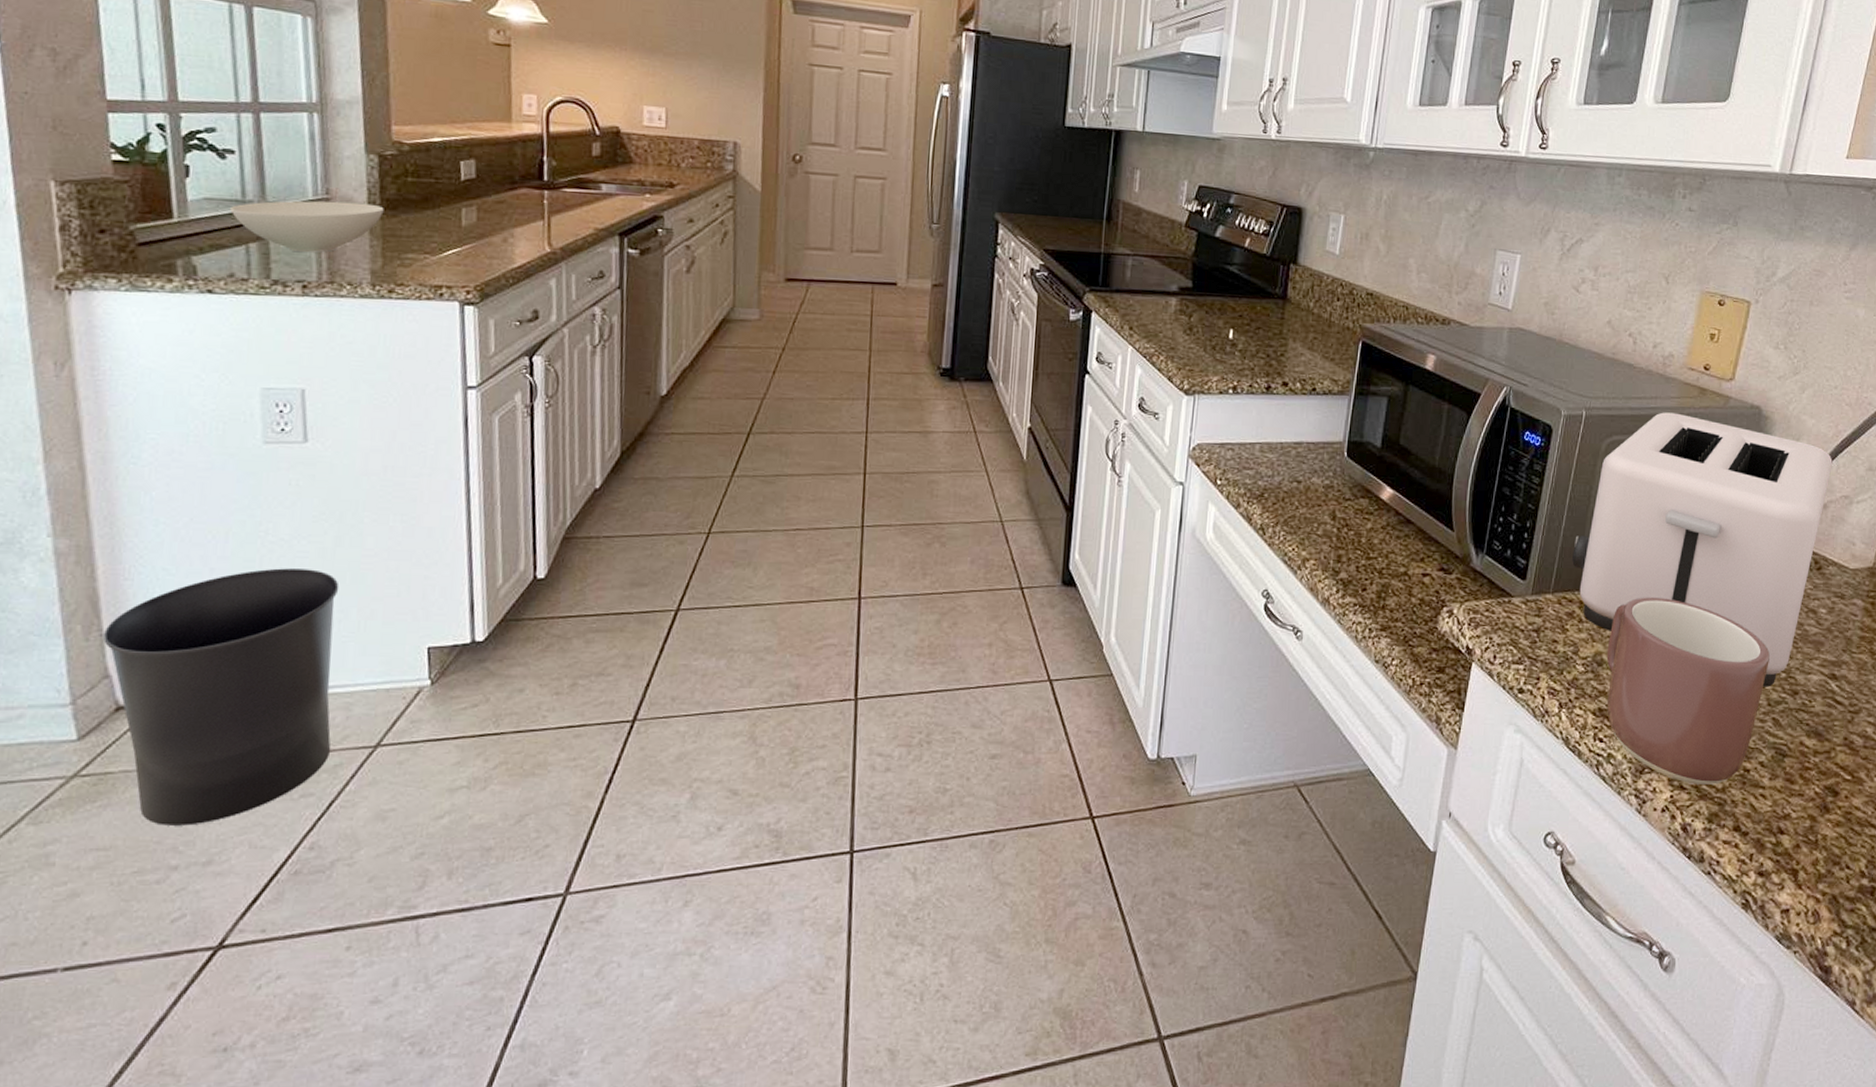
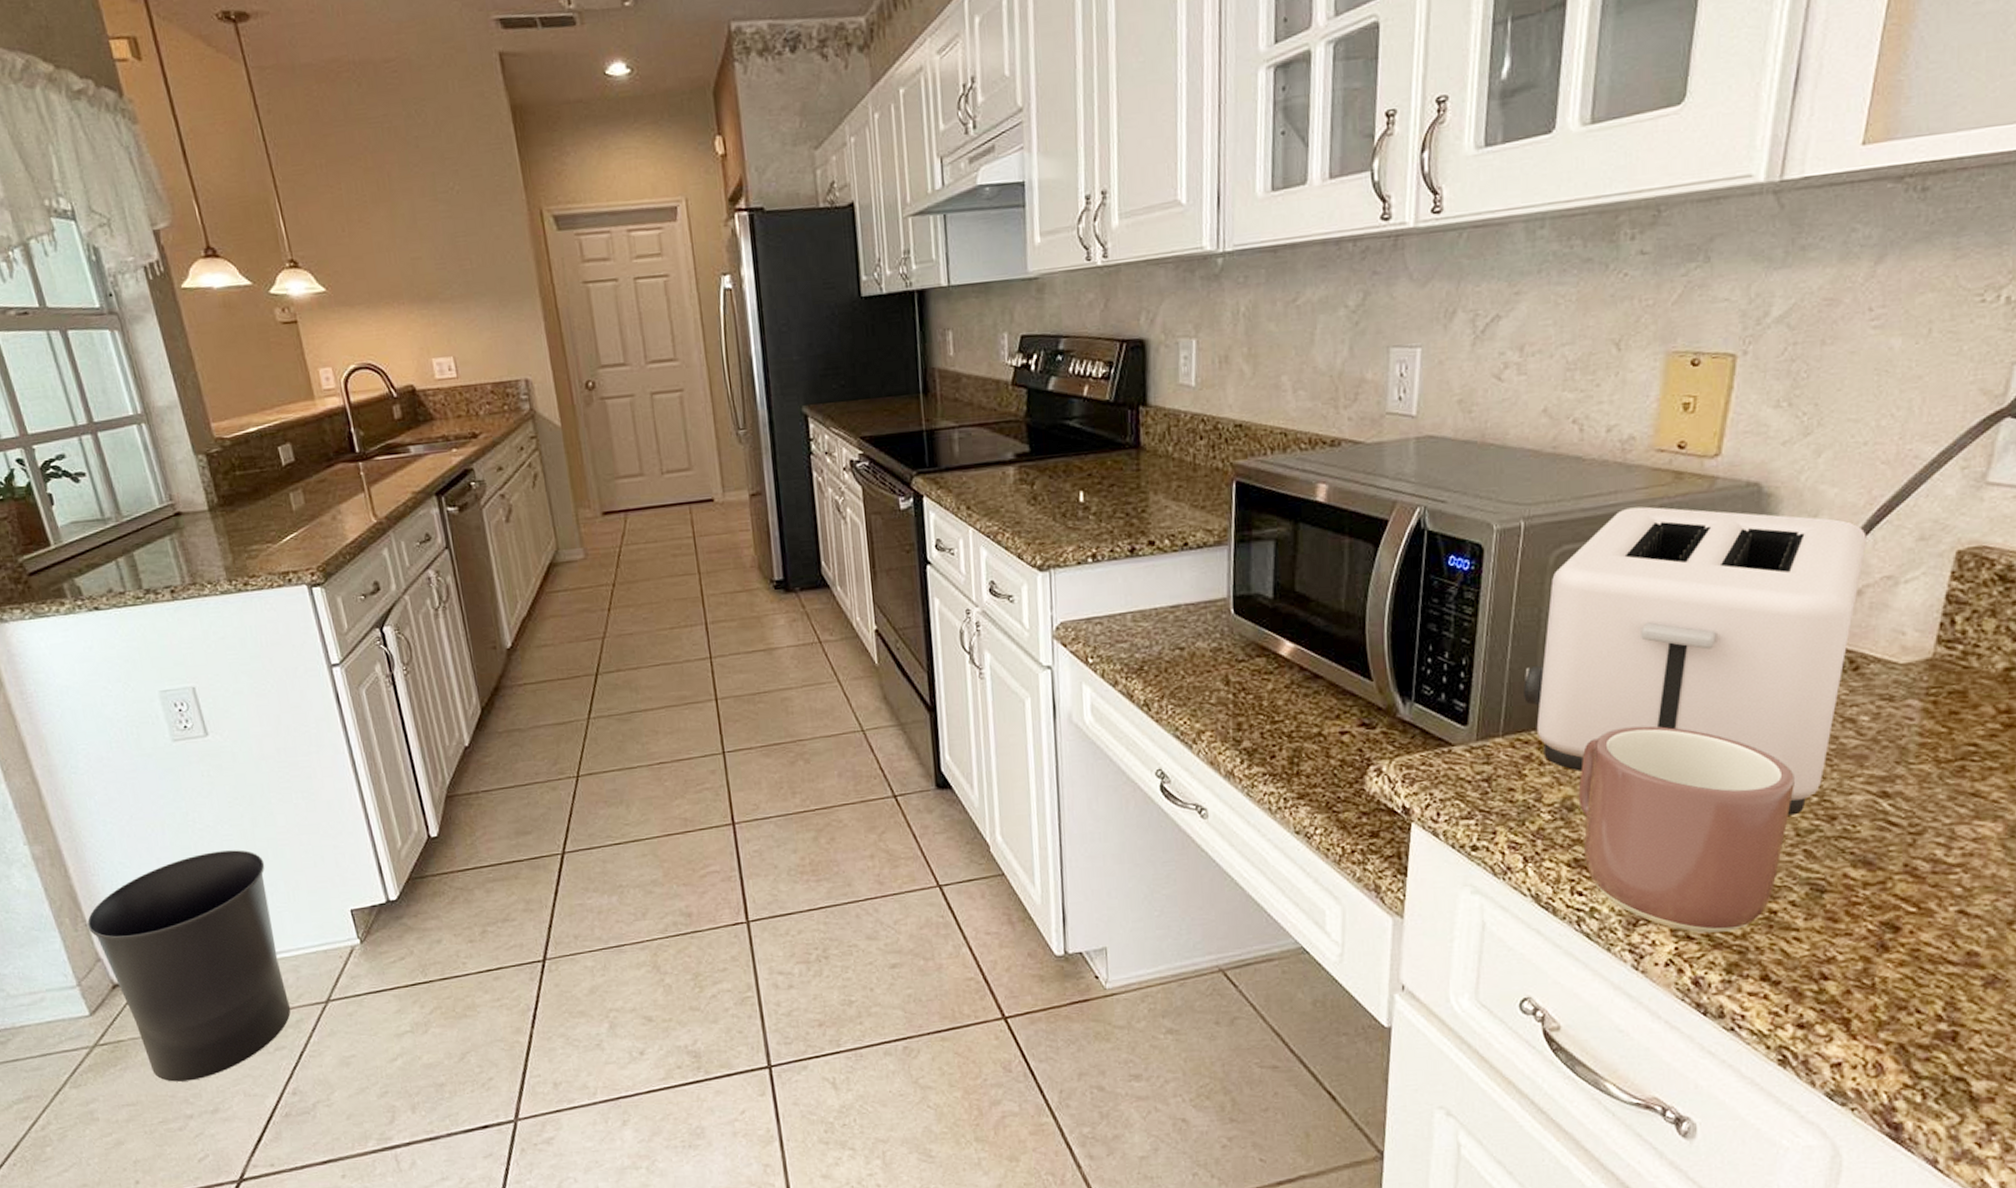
bowl: present [230,200,384,253] -> none [94,503,223,560]

